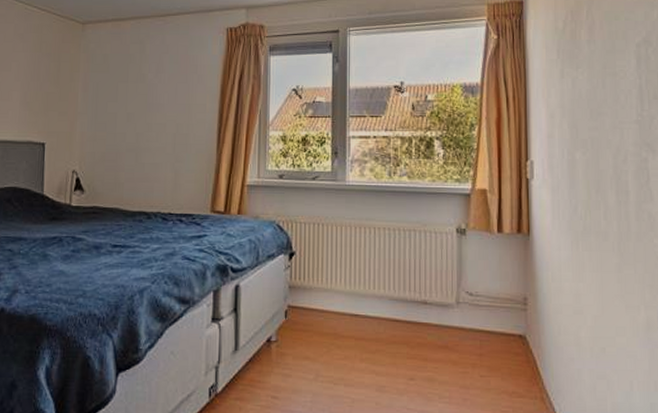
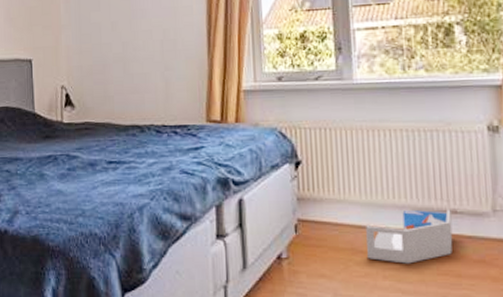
storage bin: none [348,300,422,348] -> present [366,209,453,264]

